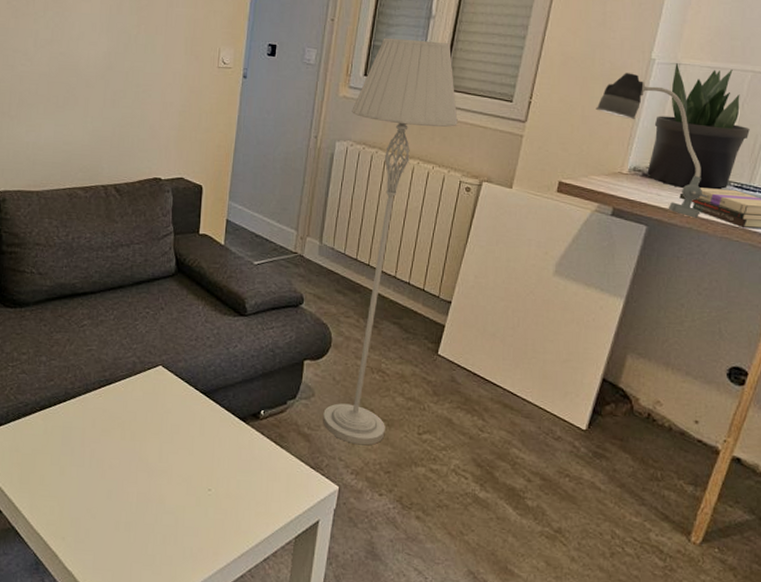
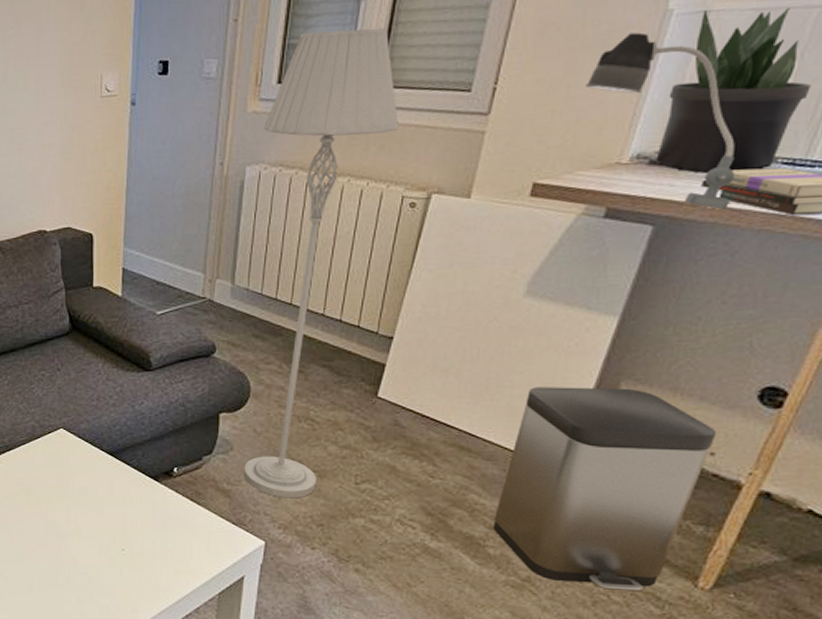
pedal bin: none [530,354,699,545] -> present [493,387,717,592]

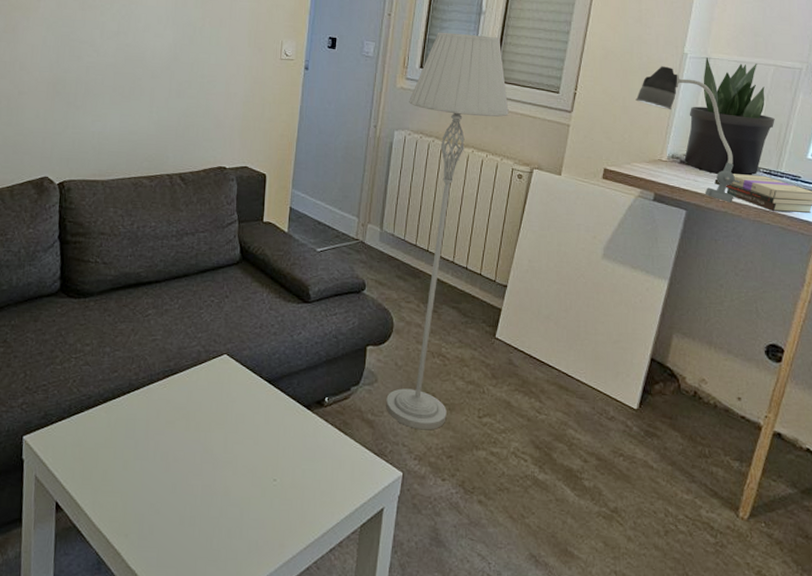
pedal bin: present [493,387,717,592] -> none [587,335,741,522]

